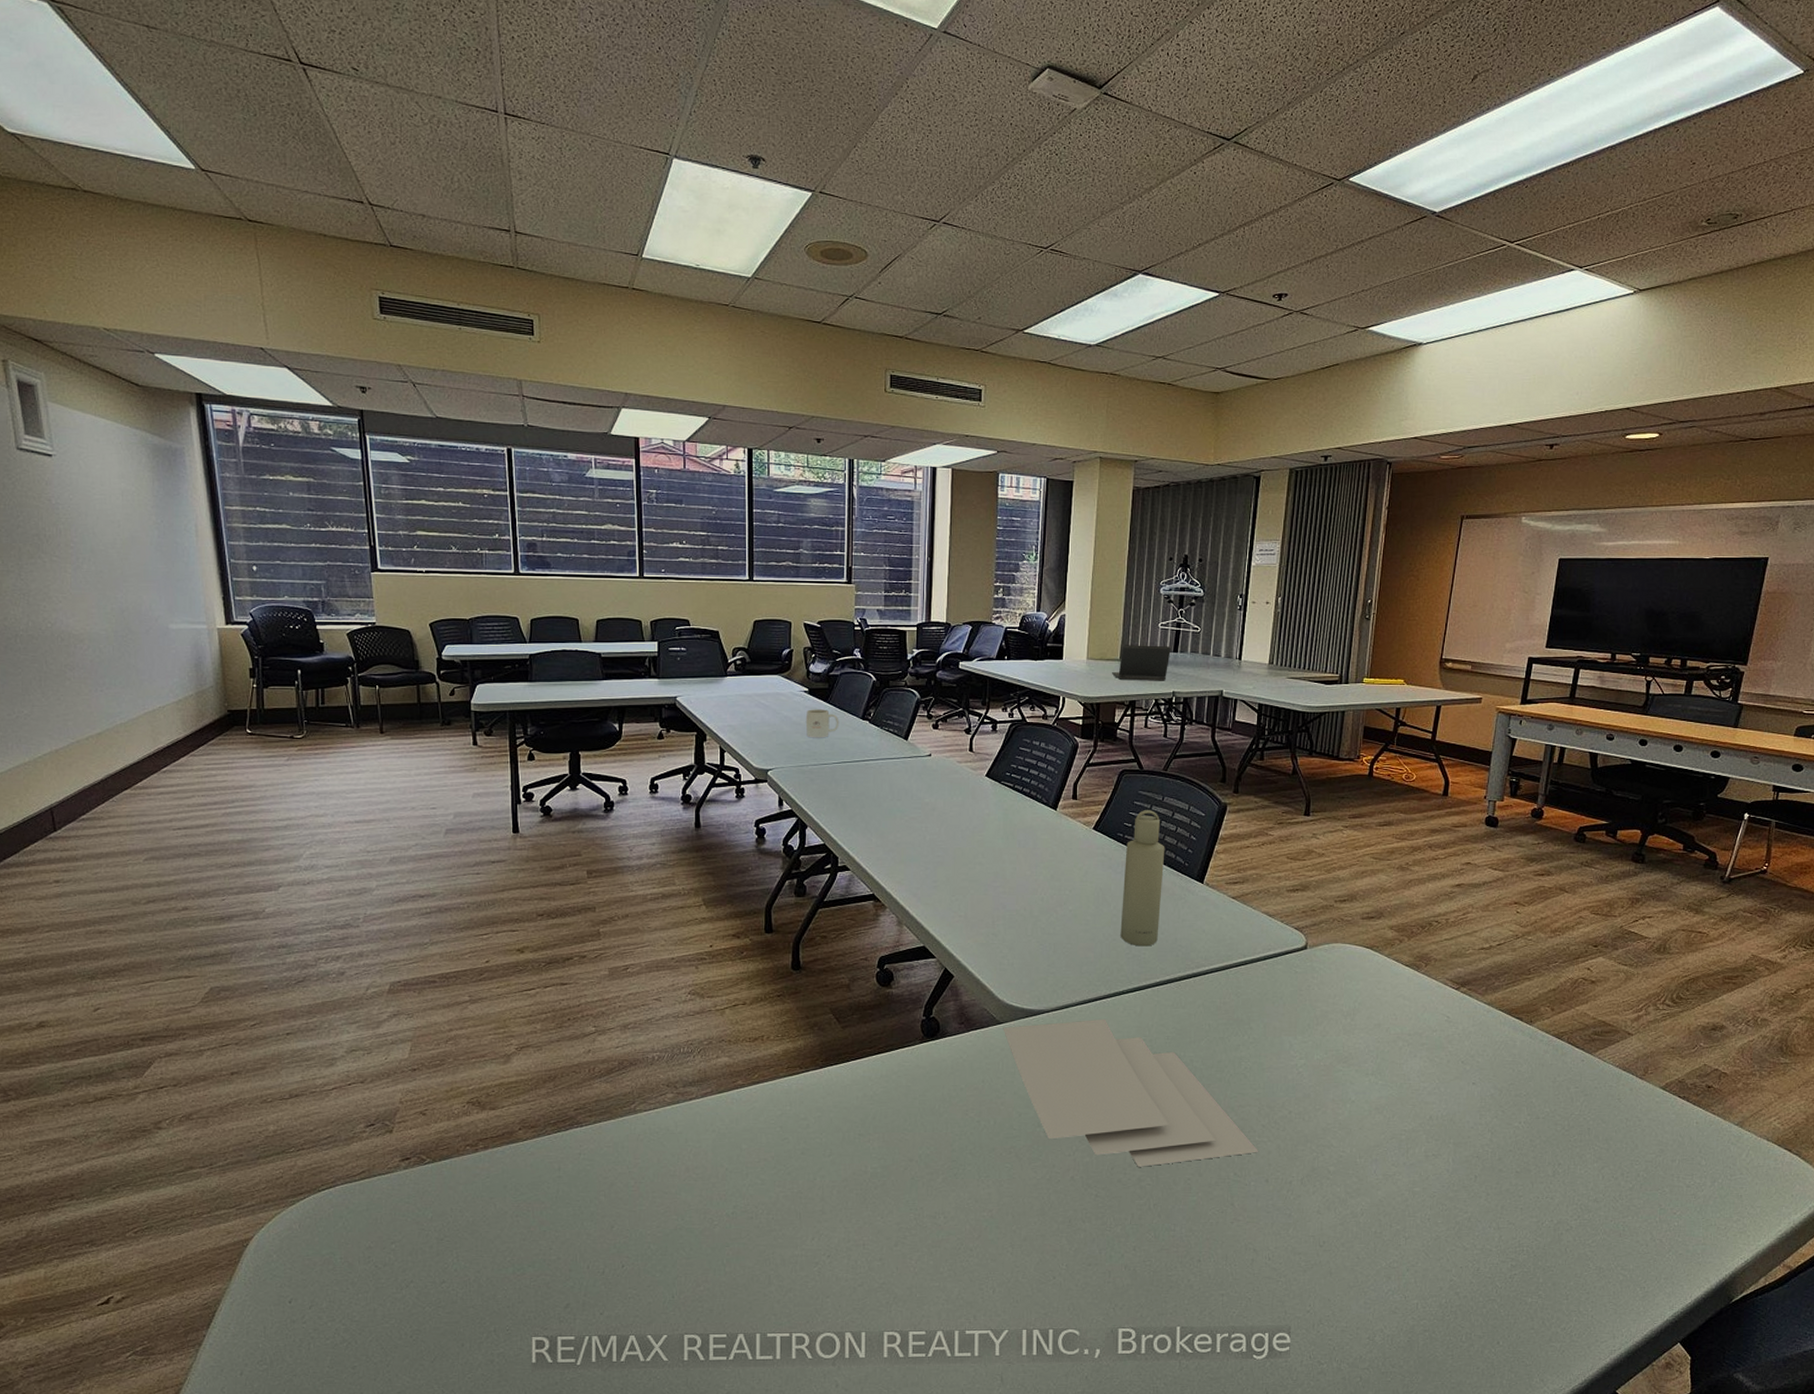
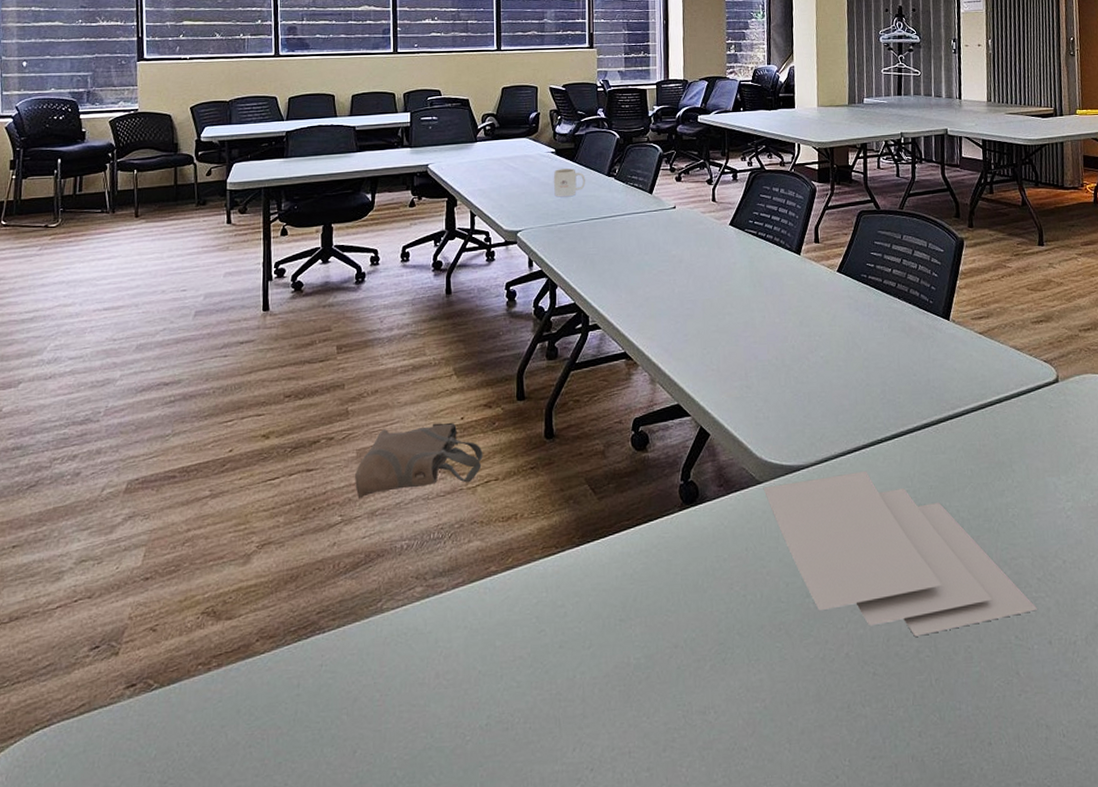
tote bag: none [607,949,731,1013] -> present [354,422,483,499]
laptop computer: present [1111,645,1171,681] -> none [841,90,895,124]
bottle: present [1120,810,1165,946] -> none [871,249,911,390]

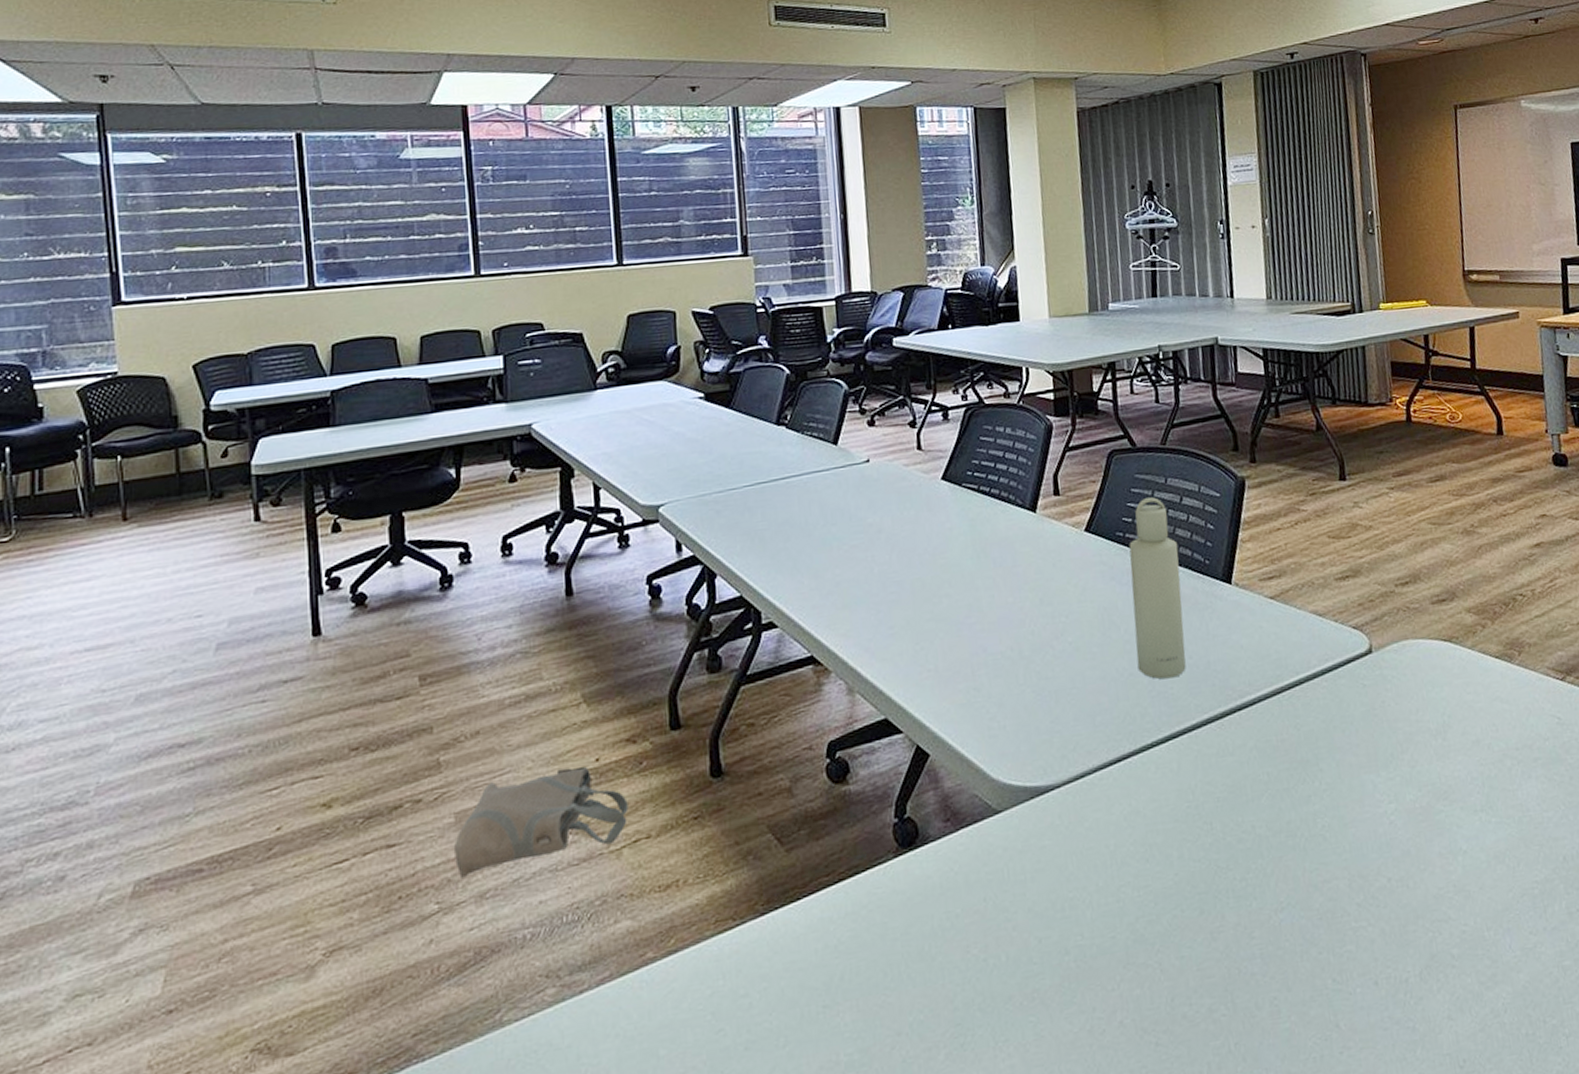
mug: present [553,168,586,198] -> none [703,417,748,458]
papers: present [763,470,1039,637] -> none [1002,785,1360,992]
bottle: none [871,249,911,390] -> present [1129,497,1186,680]

